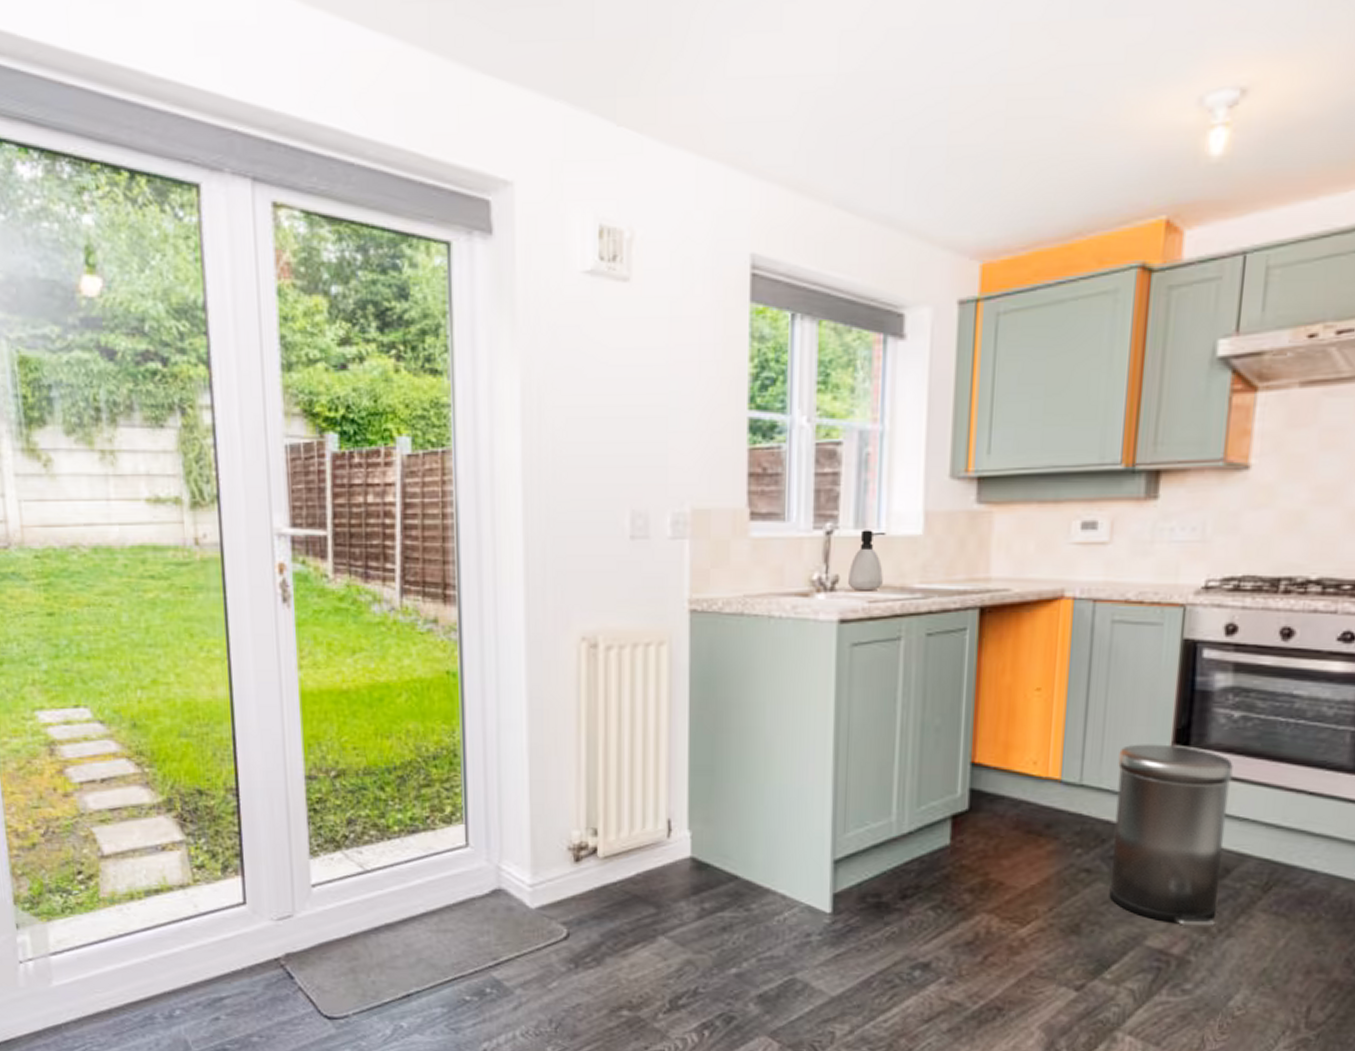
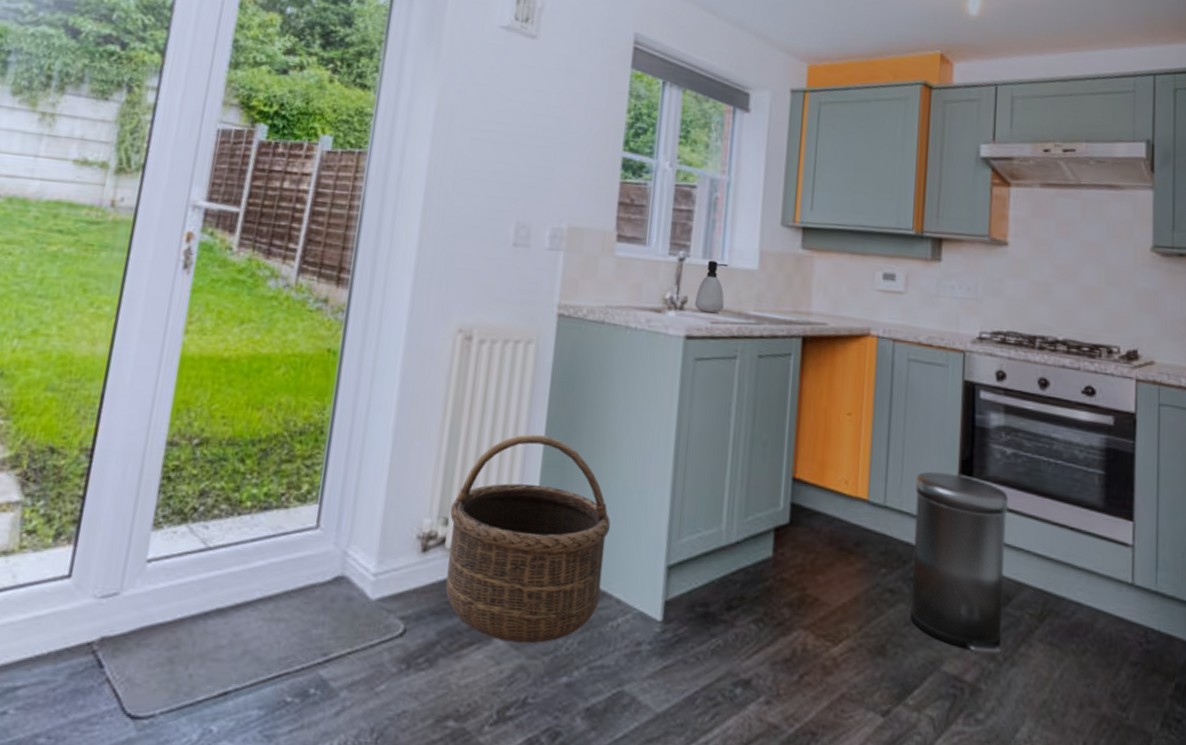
basket: none [599,740,768,940] -> present [445,434,610,644]

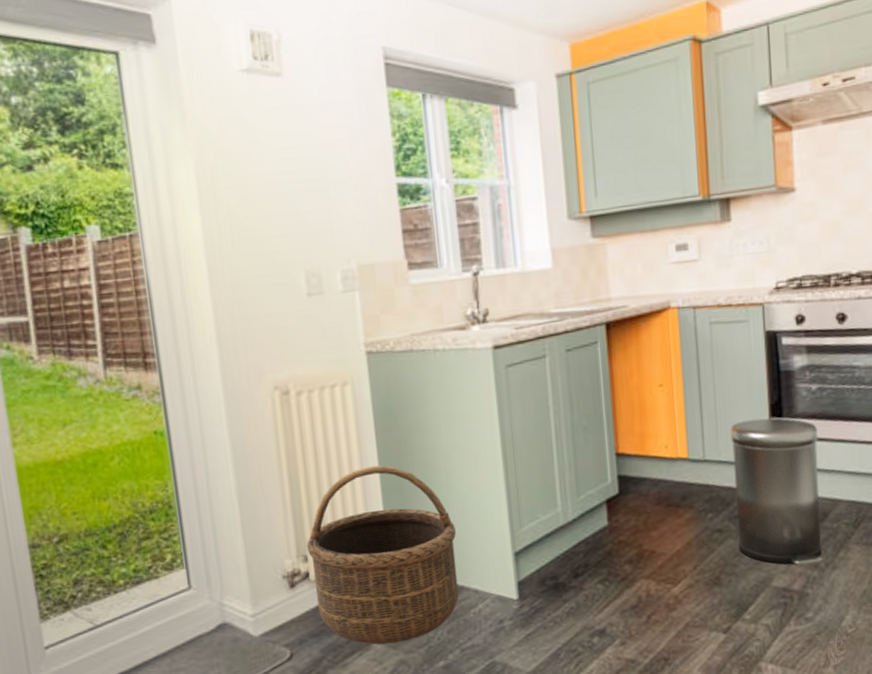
soap dispenser: present [695,260,729,315] -> none [496,268,525,321]

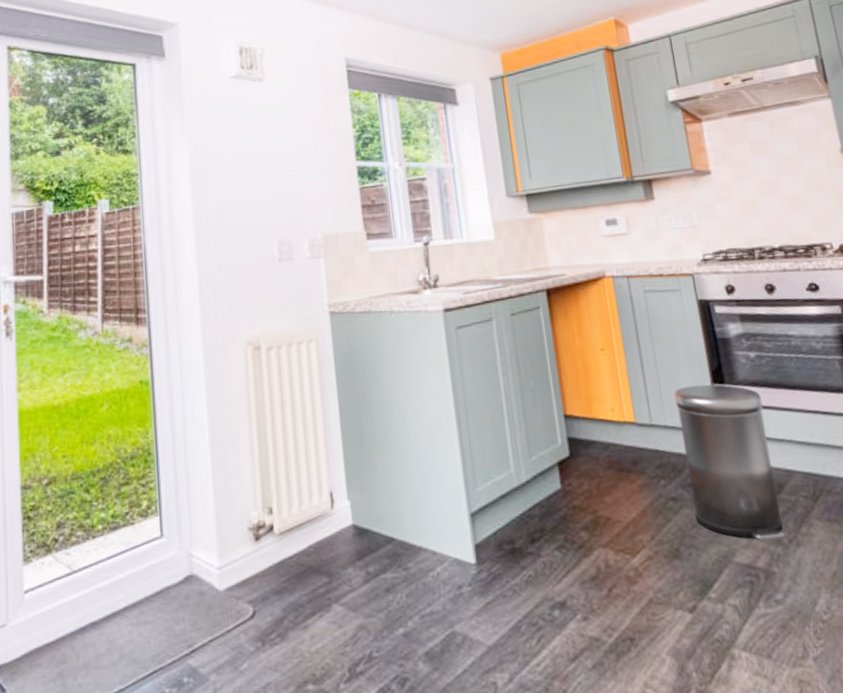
basket: present [307,465,459,645] -> none [272,419,417,607]

